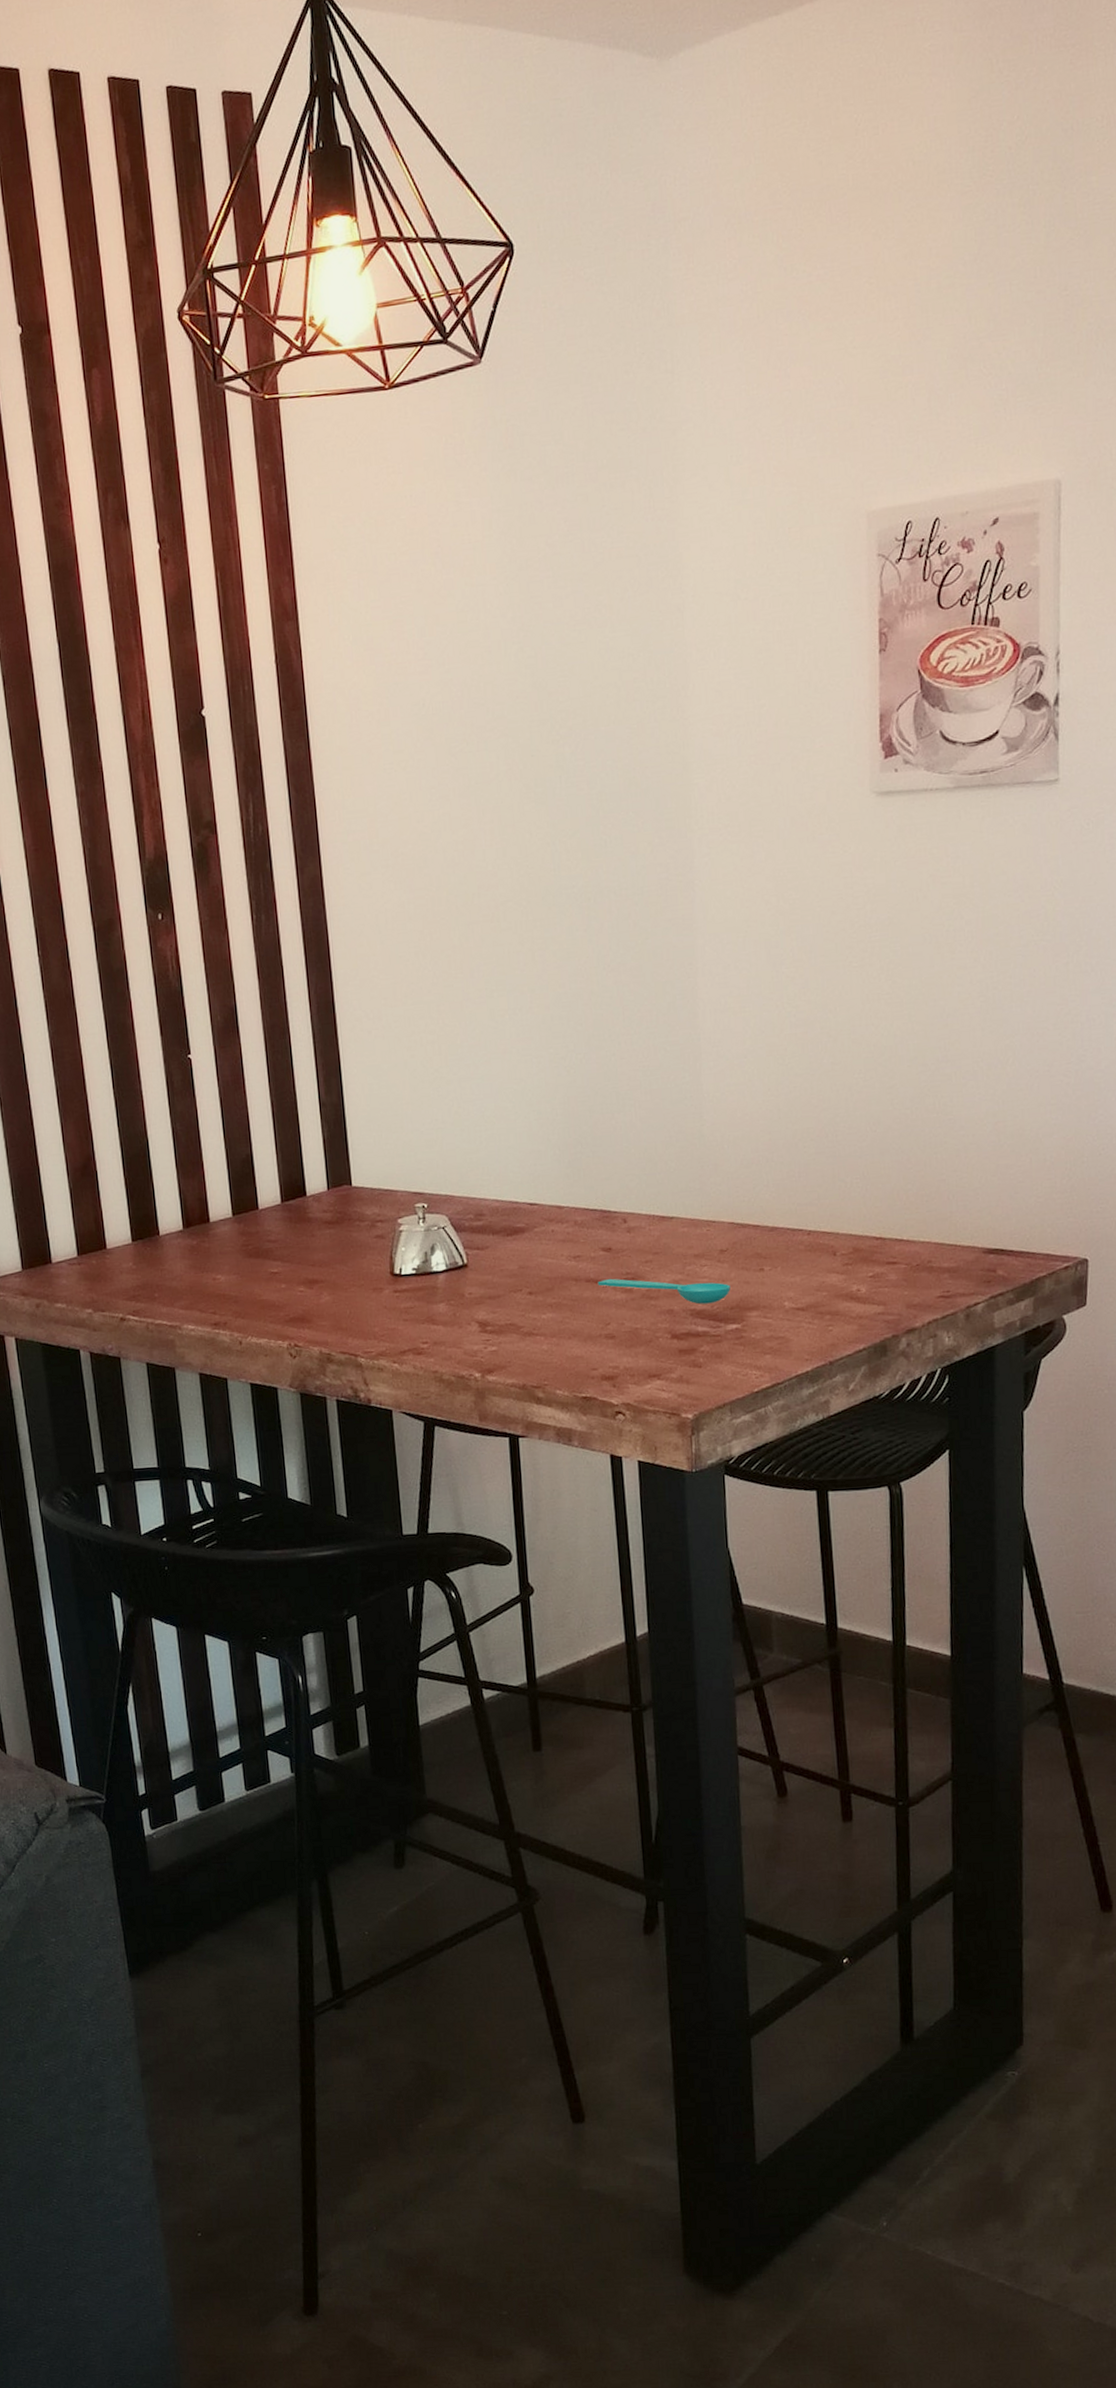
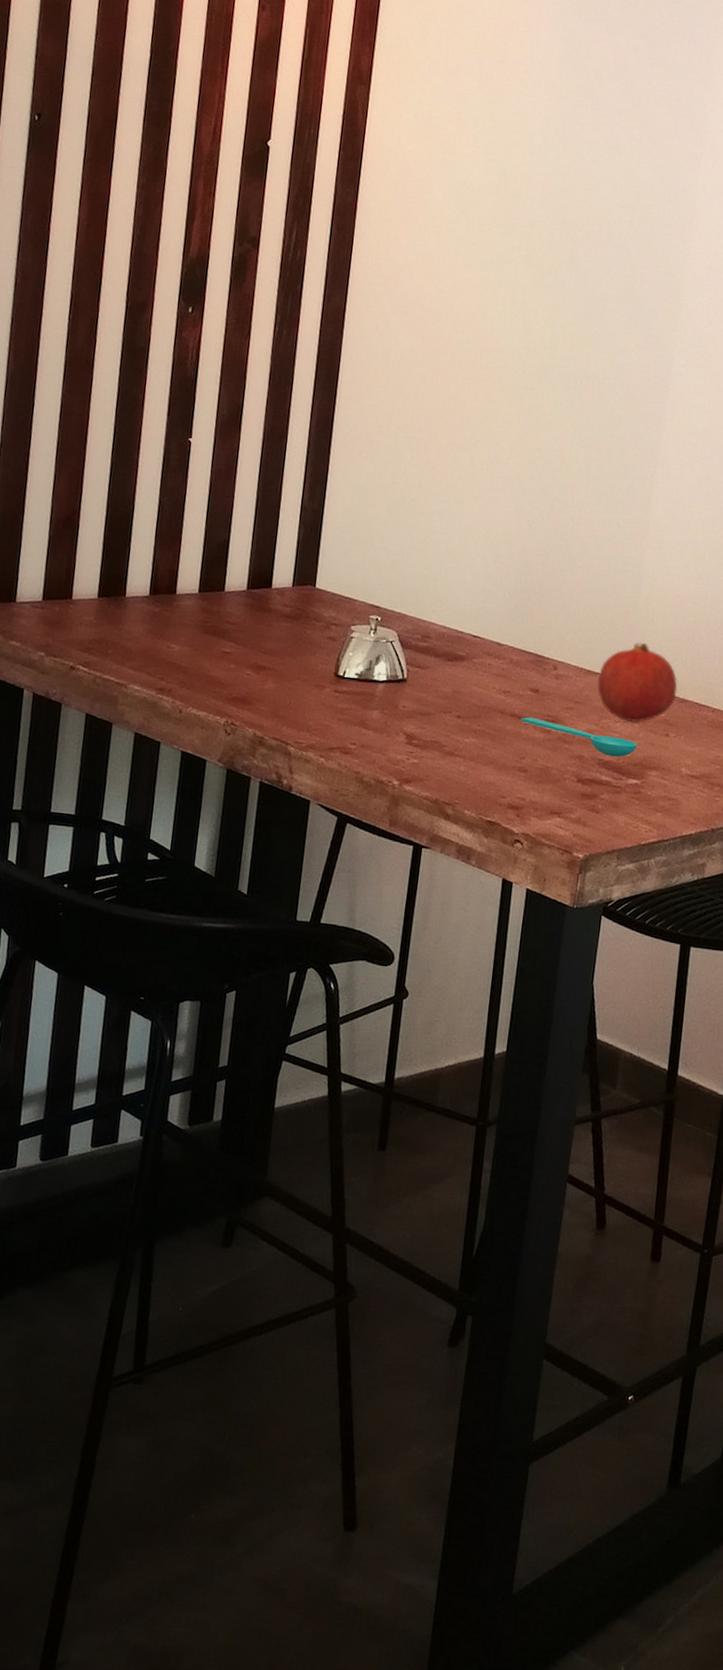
fruit: none [674,1174,765,1264] -> present [597,642,678,723]

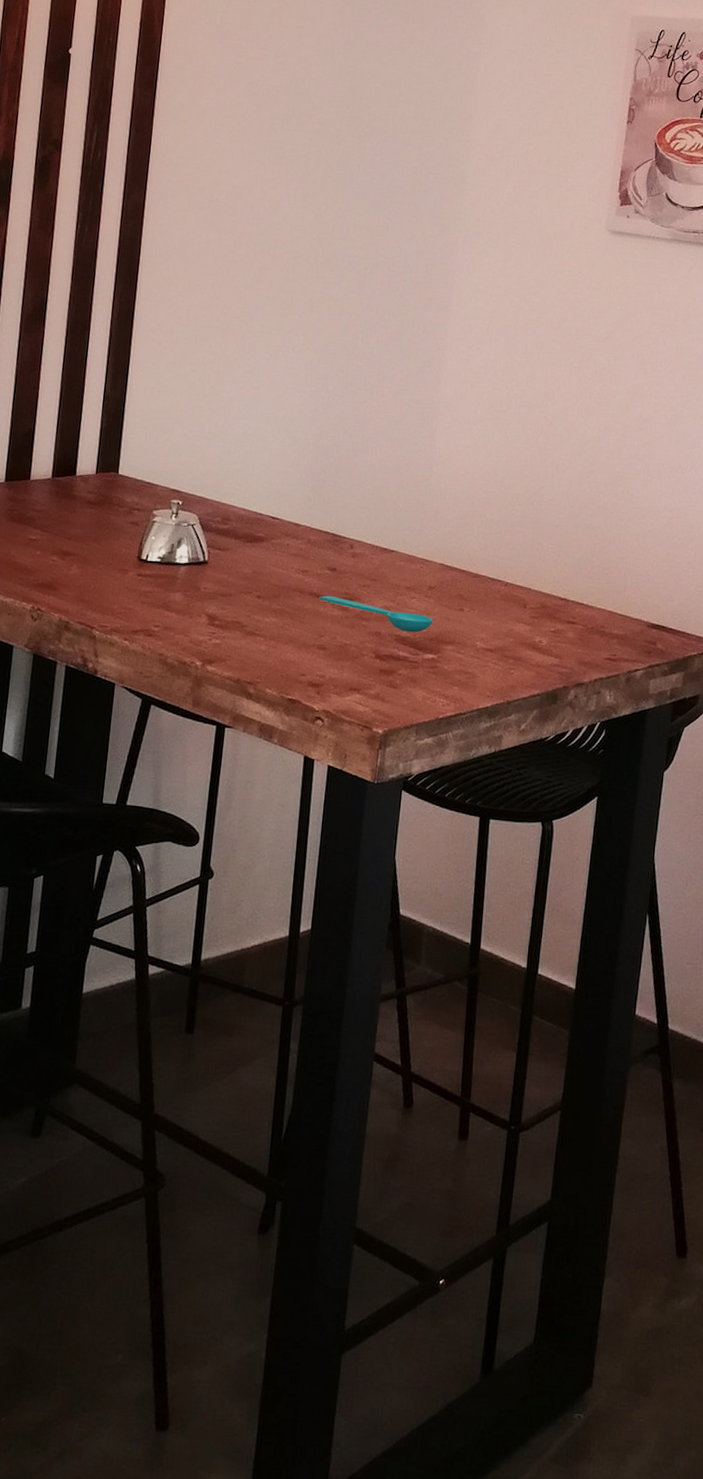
fruit: present [597,642,678,723] -> none [393,519,471,599]

